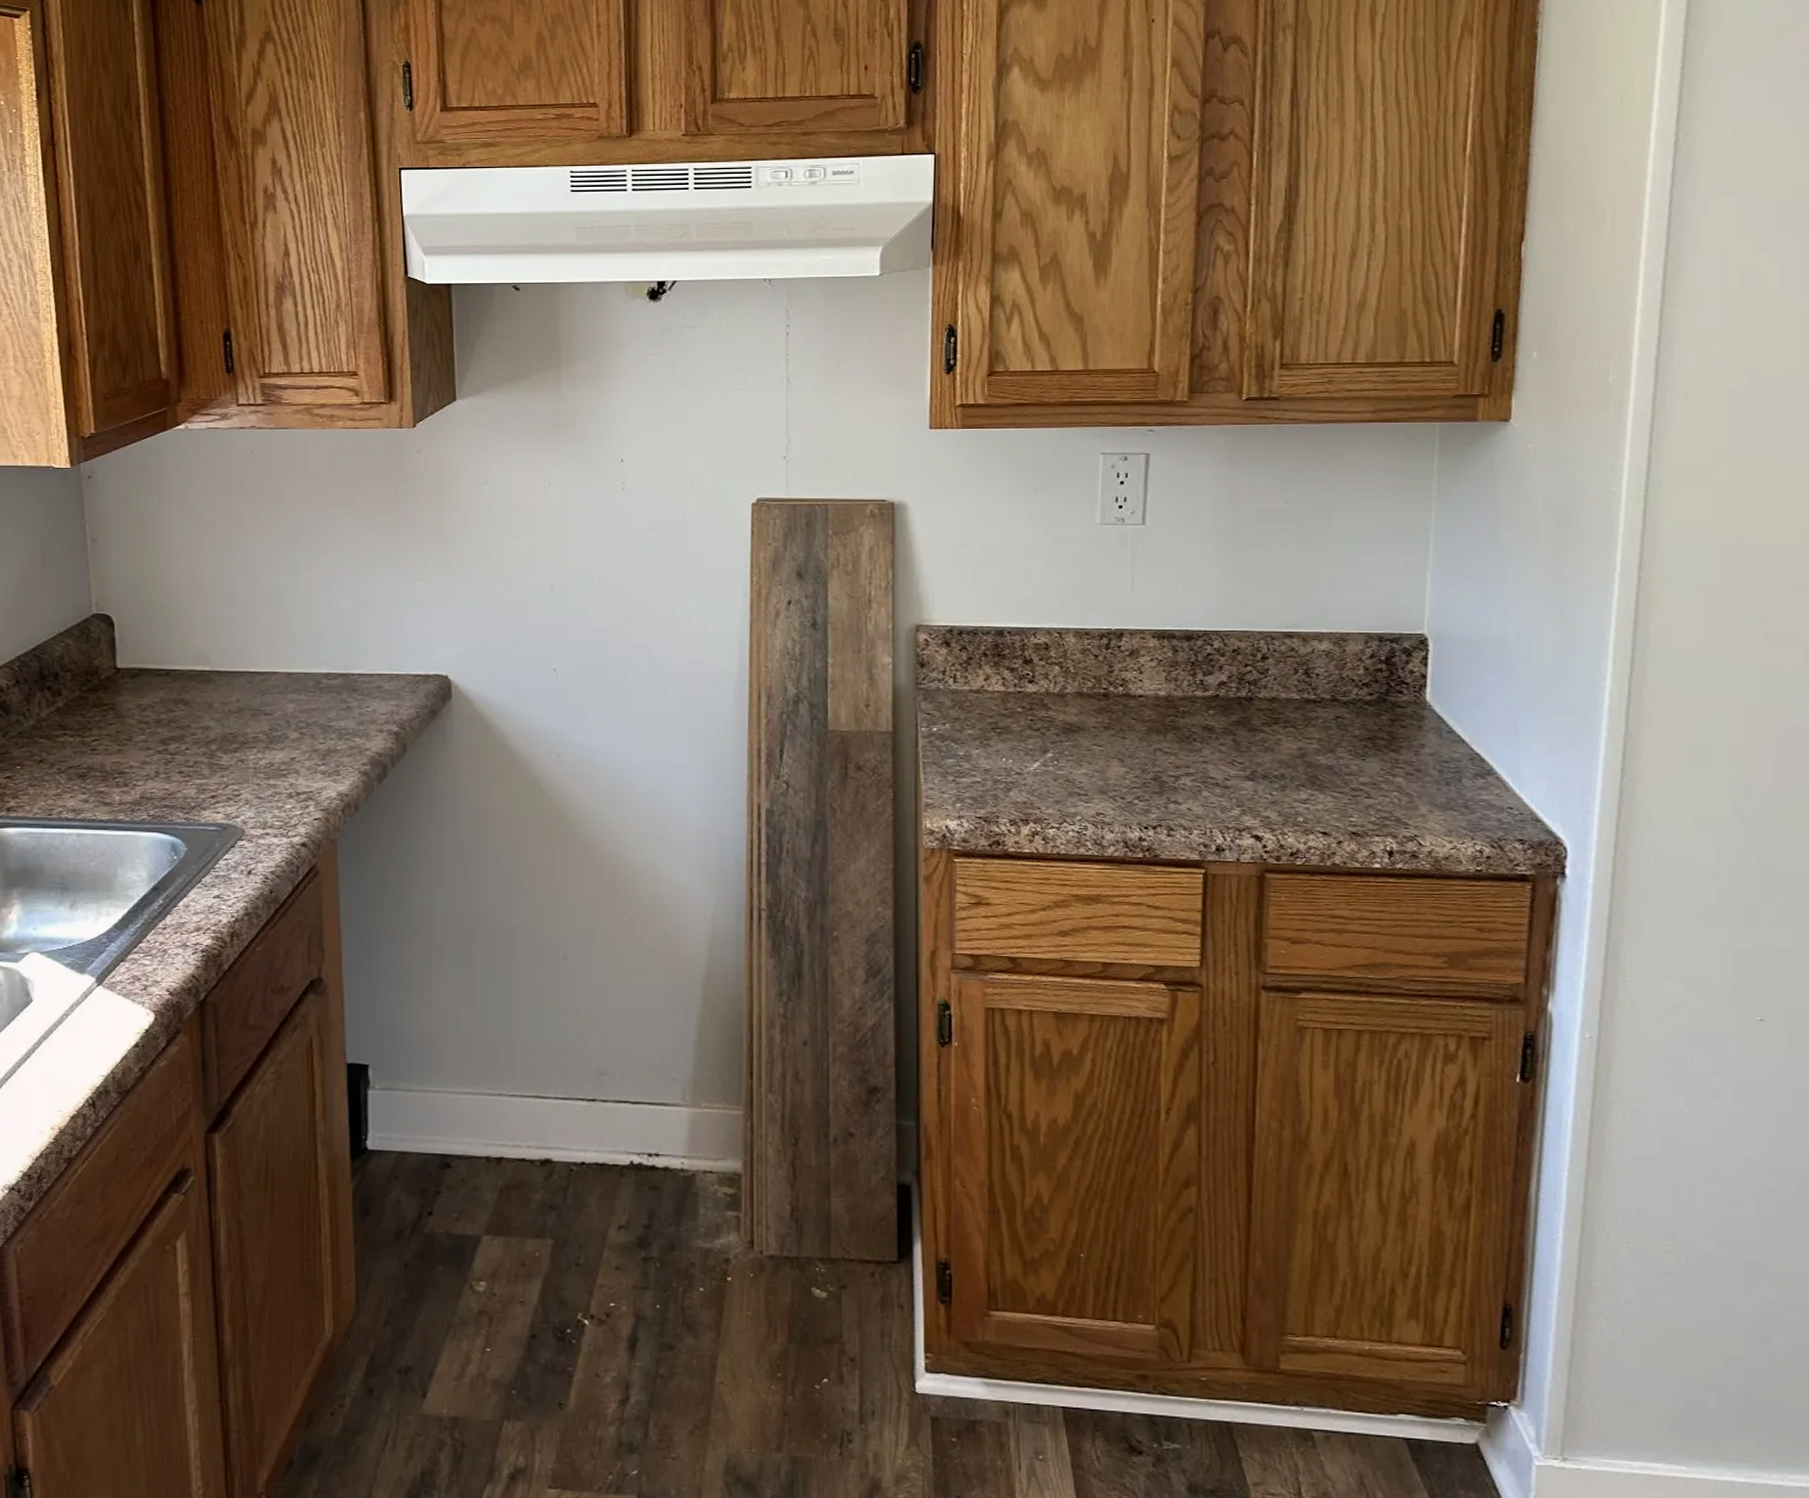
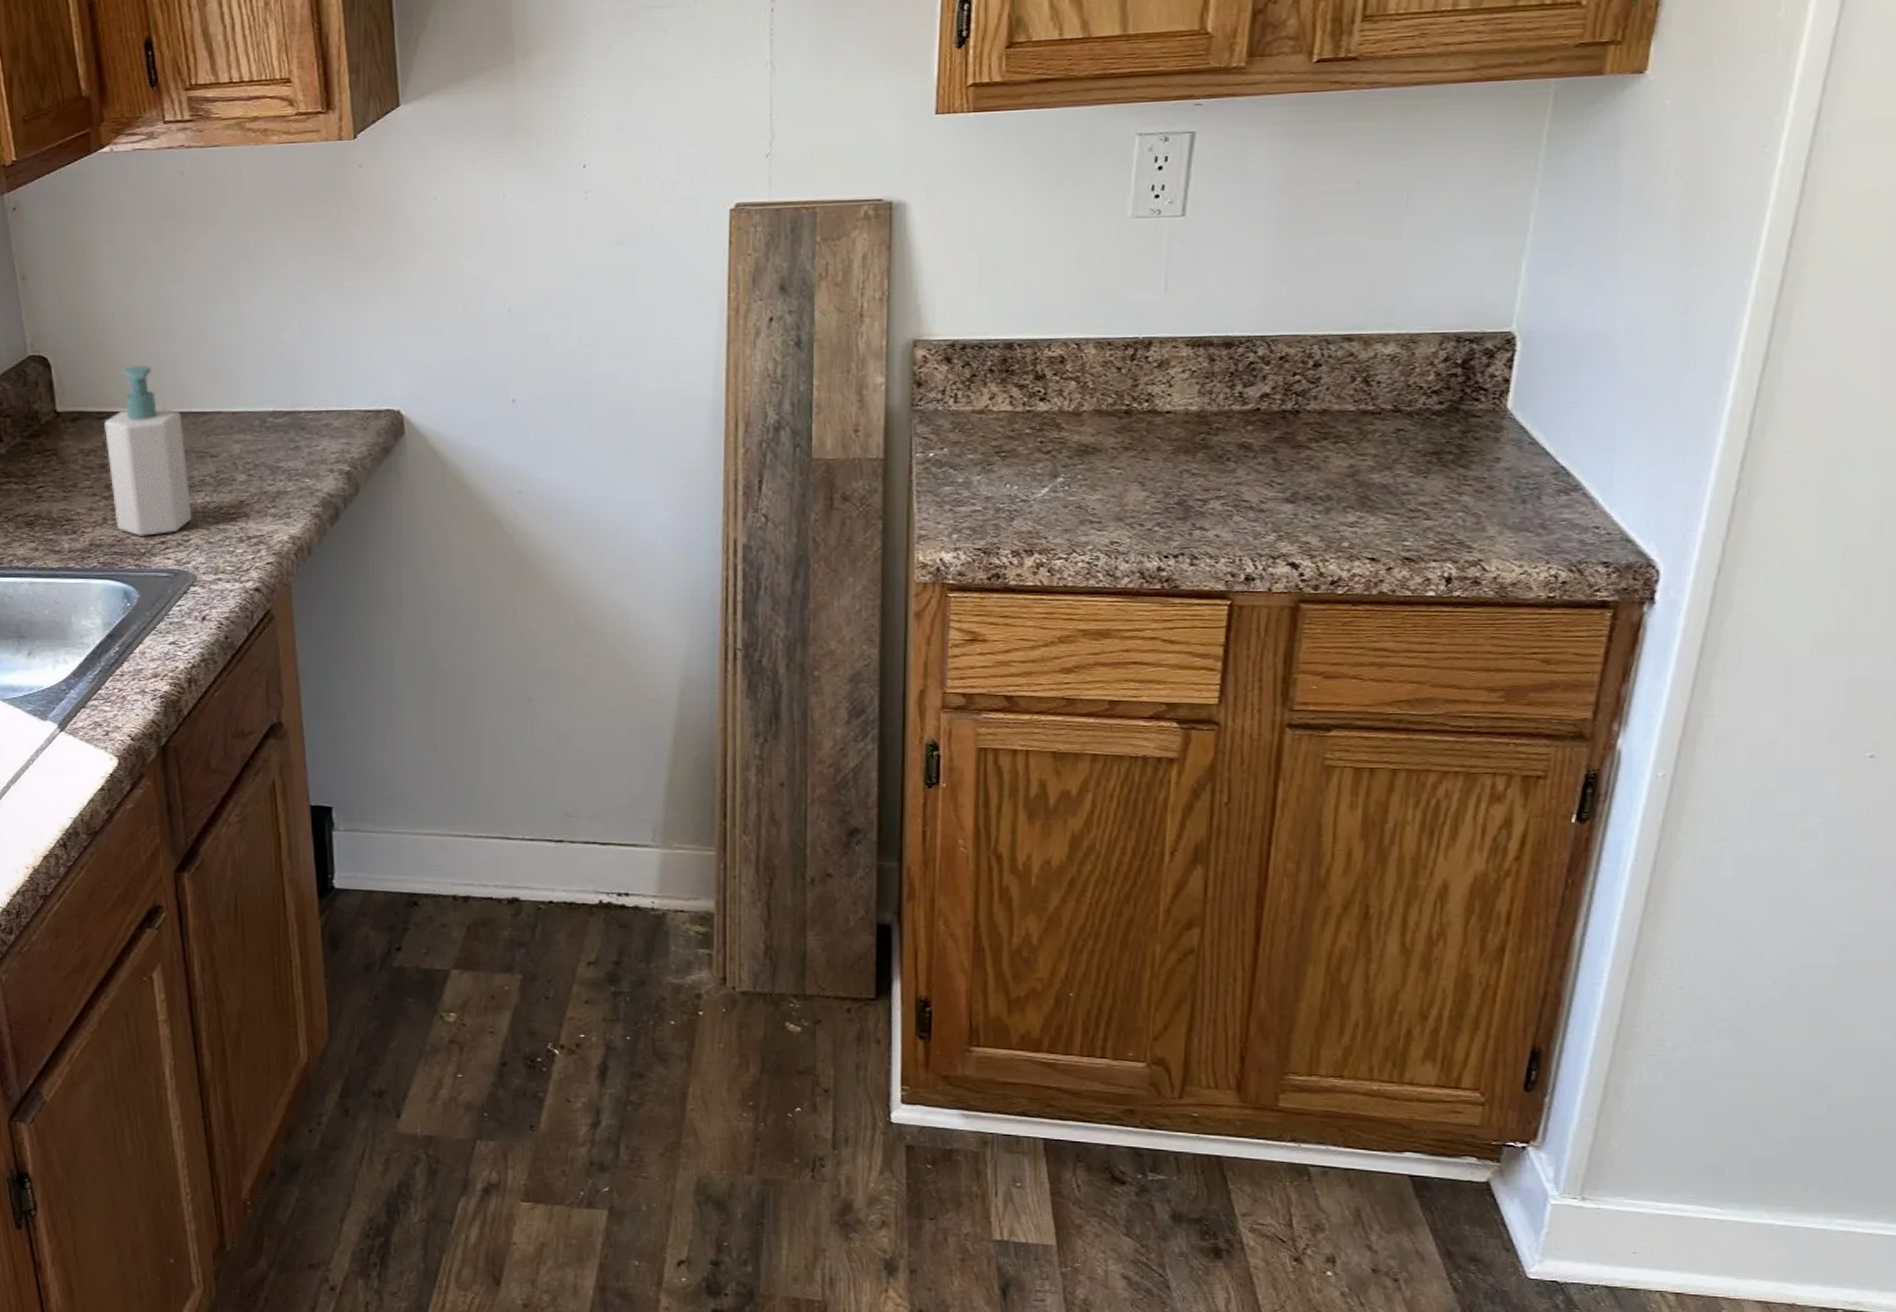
soap bottle: none [163,625,244,791] -> present [104,364,193,537]

